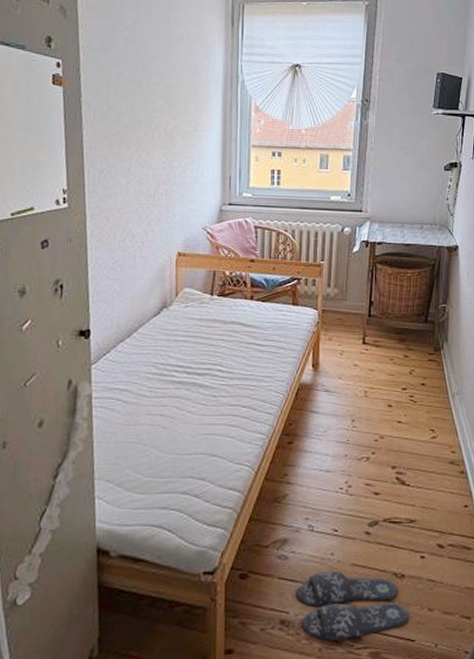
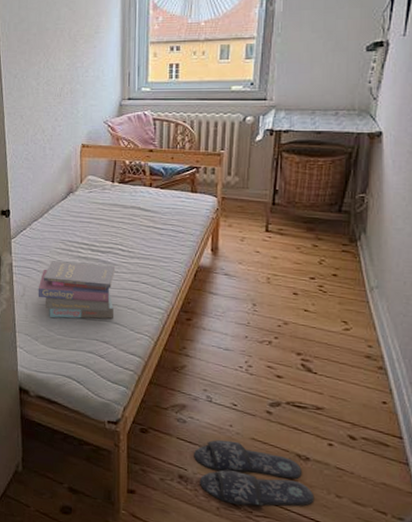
books: none [122,388,214,458] -> present [38,261,116,319]

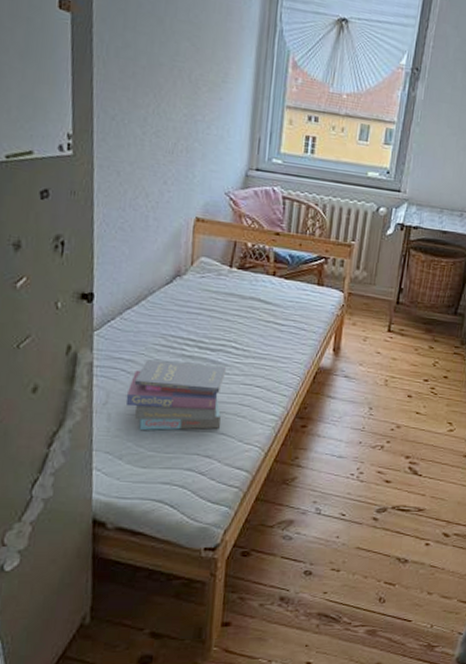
slippers: present [194,439,315,506] -> none [297,553,409,618]

